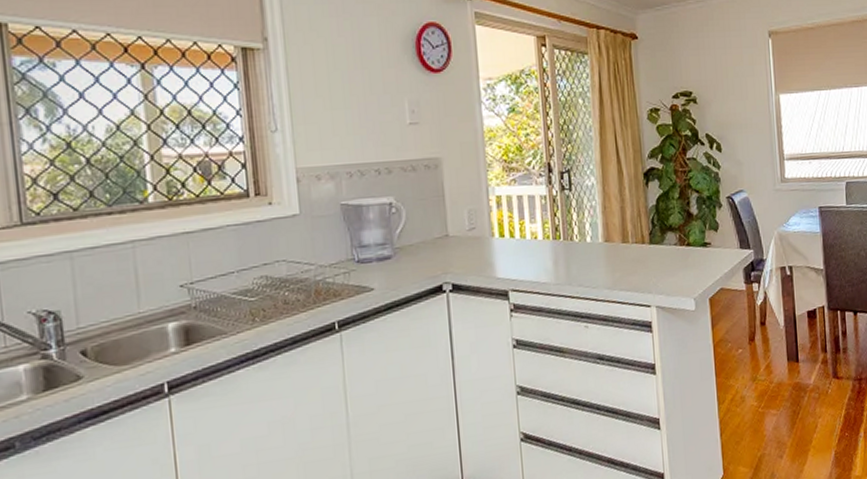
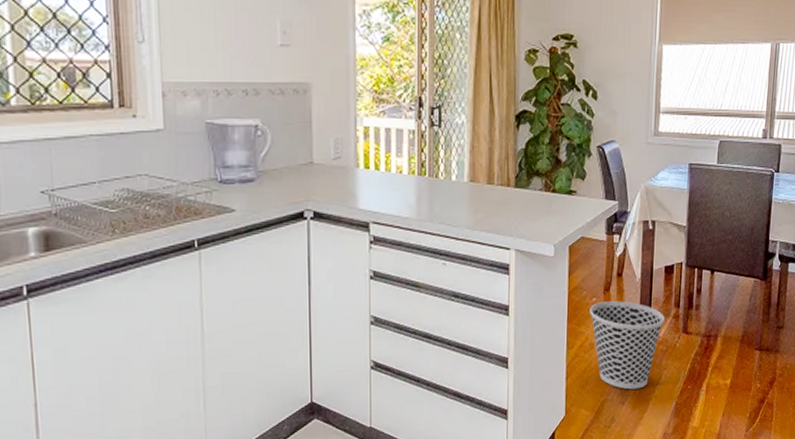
wastebasket: none [737,350,813,442] -> present [590,301,664,390]

